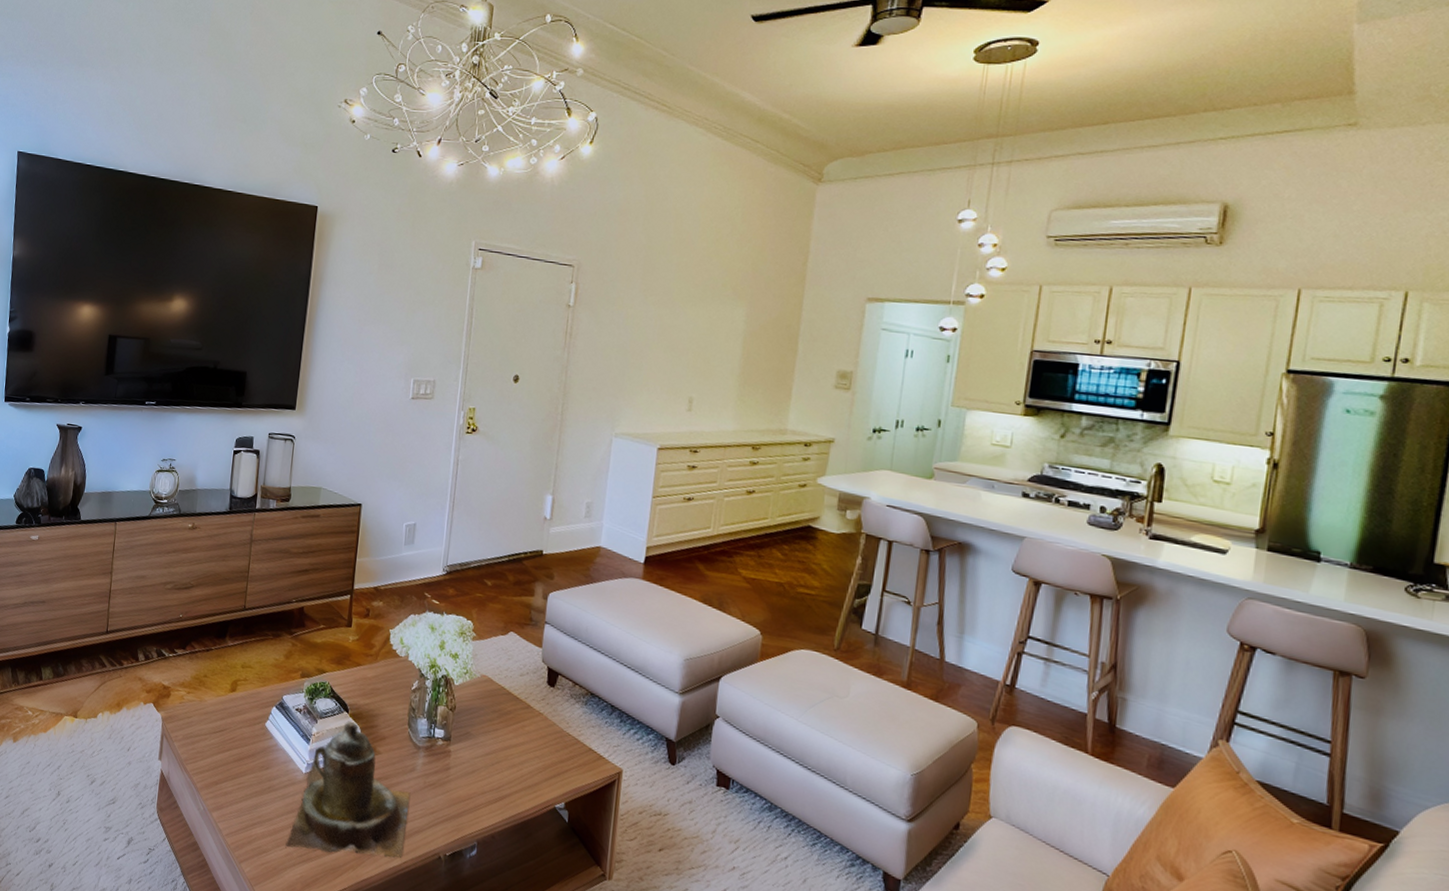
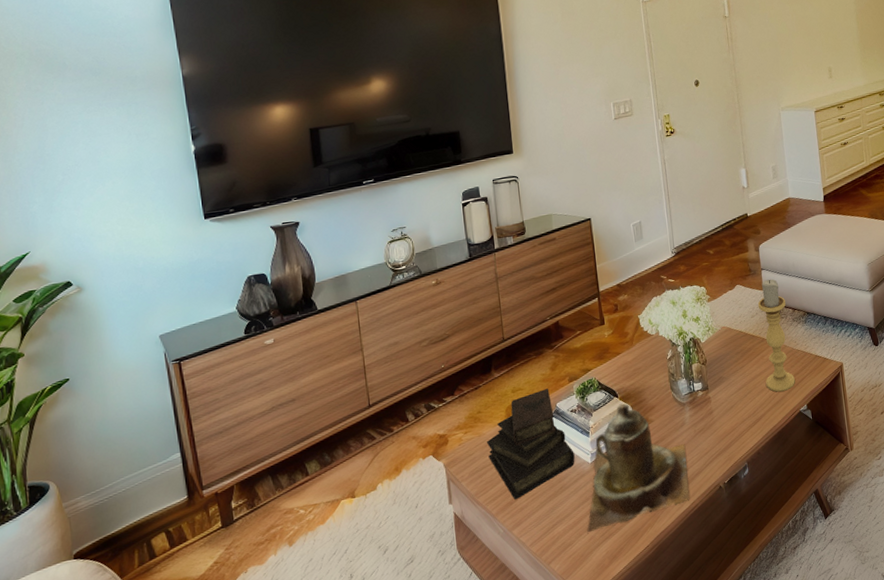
diary: none [205,675,290,782] -> present [486,388,575,500]
candle holder: none [520,636,567,777] -> present [757,279,795,392]

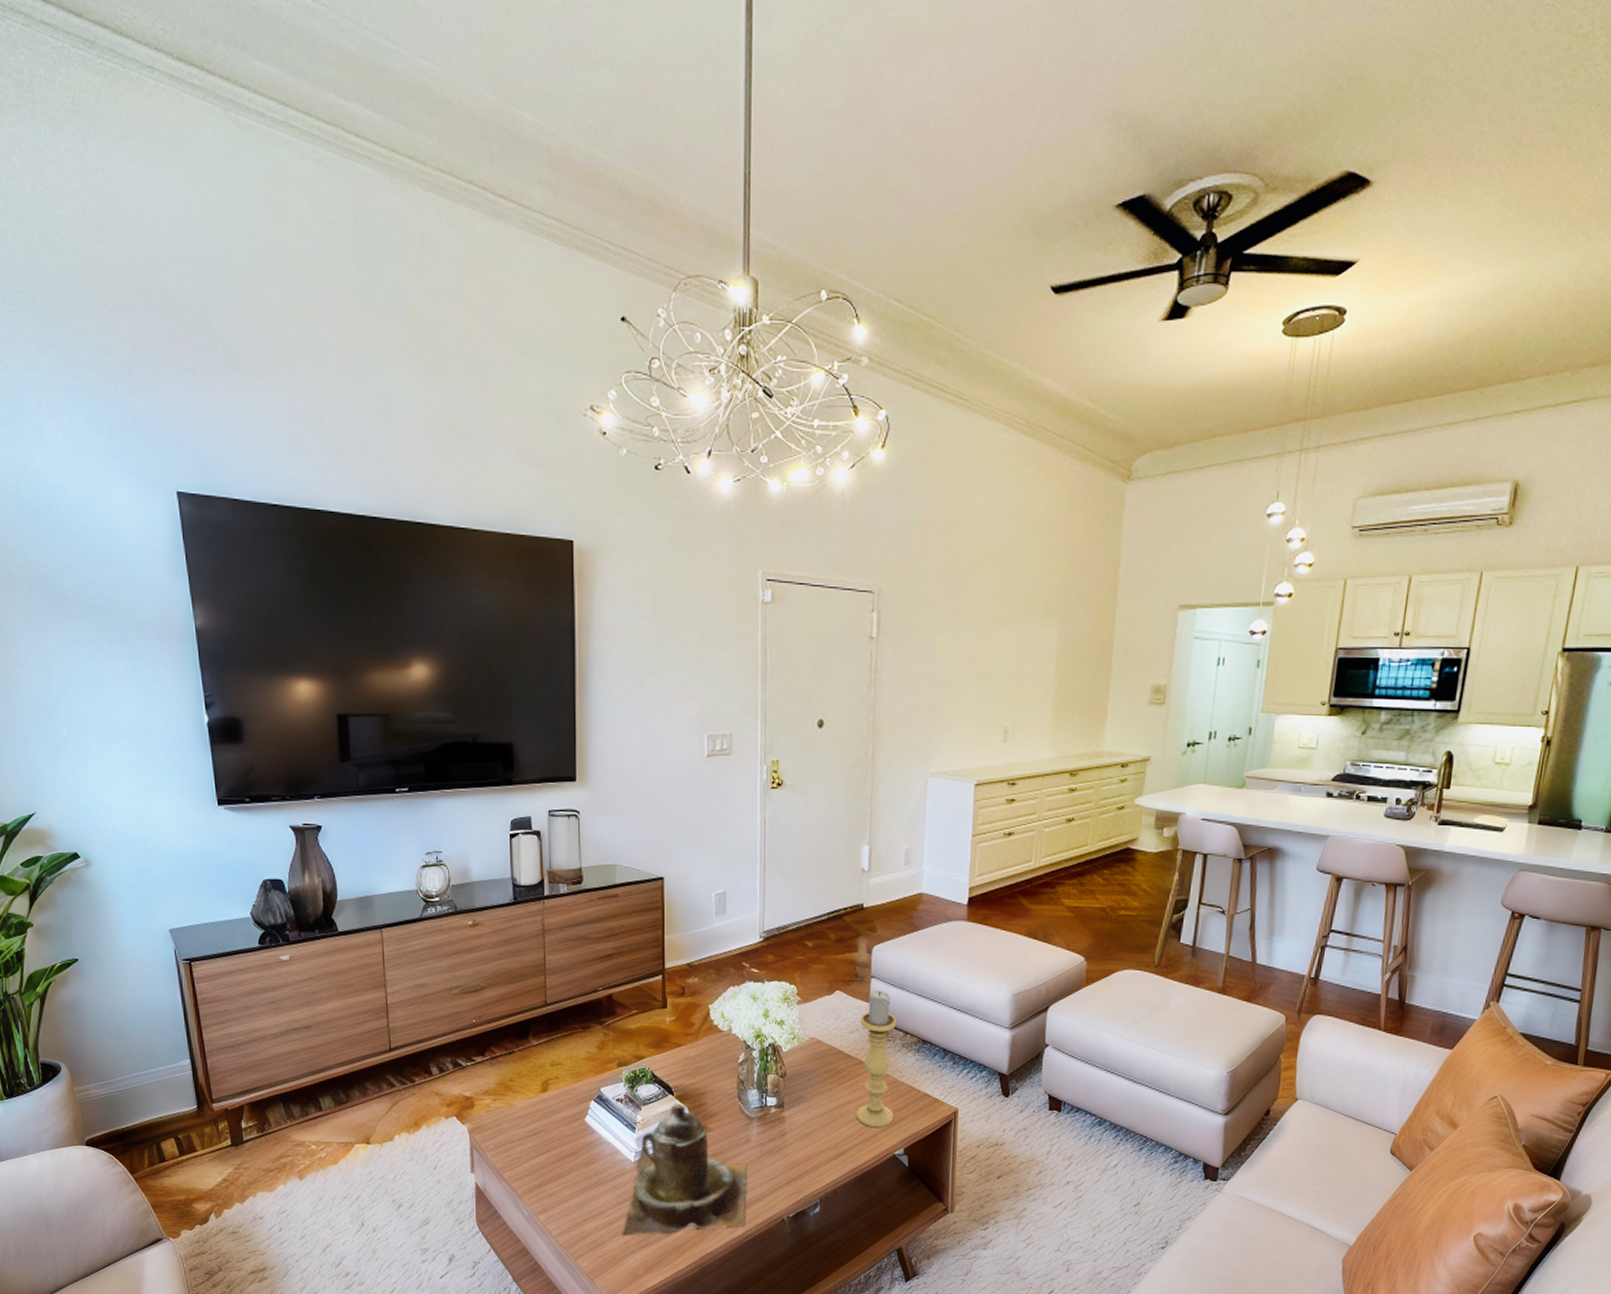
diary: present [486,388,575,500] -> none [516,1069,616,1184]

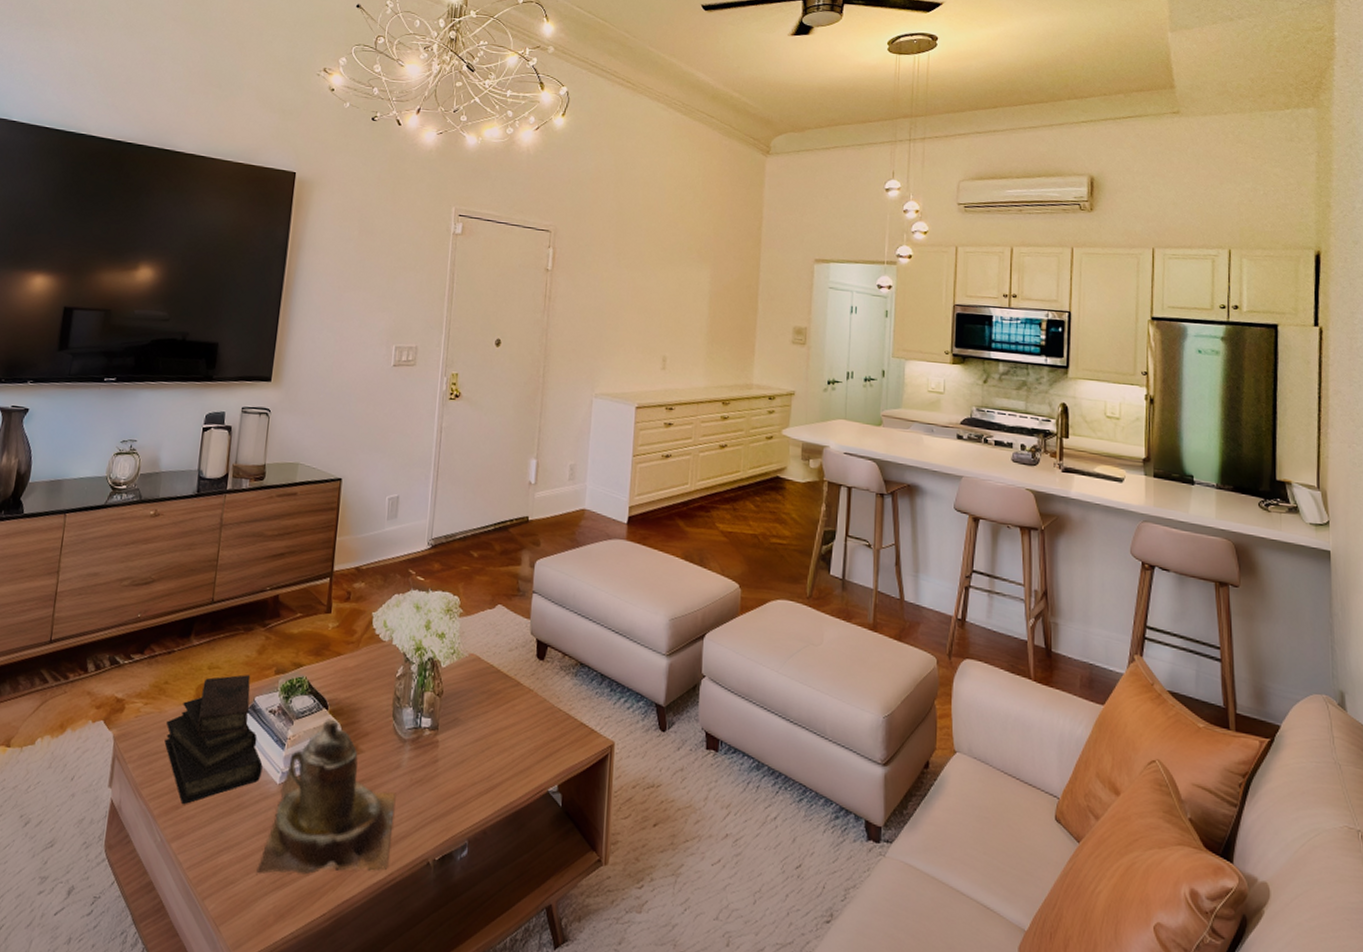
diary: none [516,1069,616,1184] -> present [164,674,263,805]
candle holder: present [856,990,896,1129] -> none [511,607,555,760]

